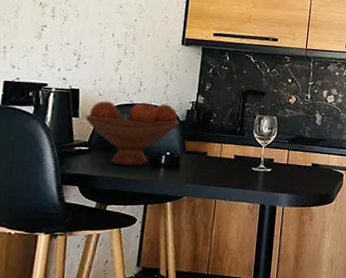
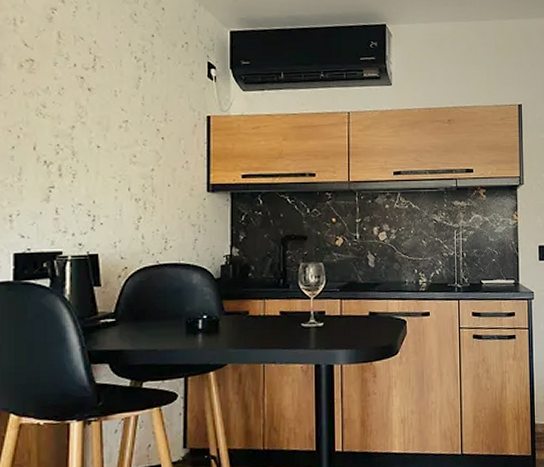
fruit bowl: present [85,101,180,166] -> none [108,261,215,336]

